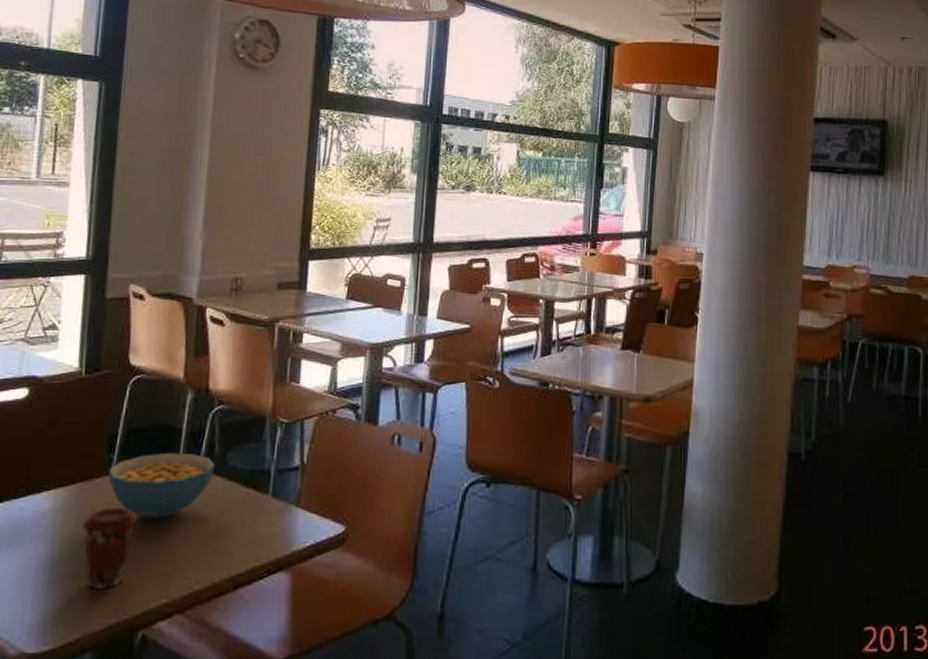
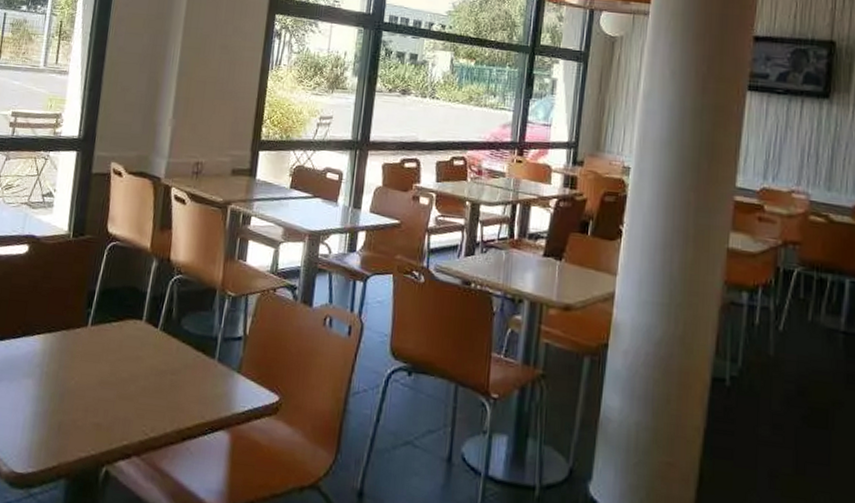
coffee cup: present [82,508,137,589] -> none [63,355,107,426]
cereal bowl: present [108,452,216,519] -> none [86,312,172,370]

